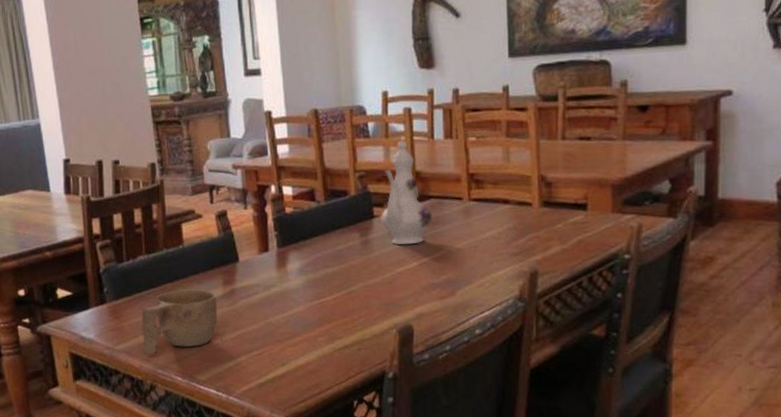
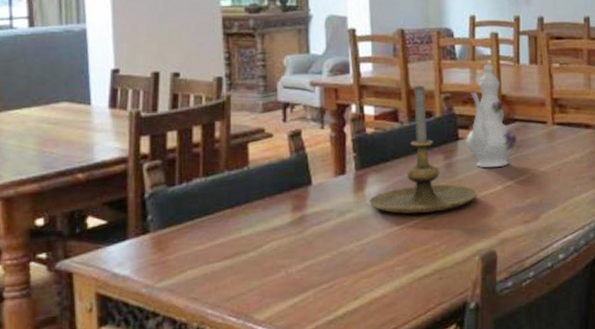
cup: present [141,289,218,354] -> none [191,215,284,291]
candle holder: none [291,164,393,289] -> present [369,84,478,214]

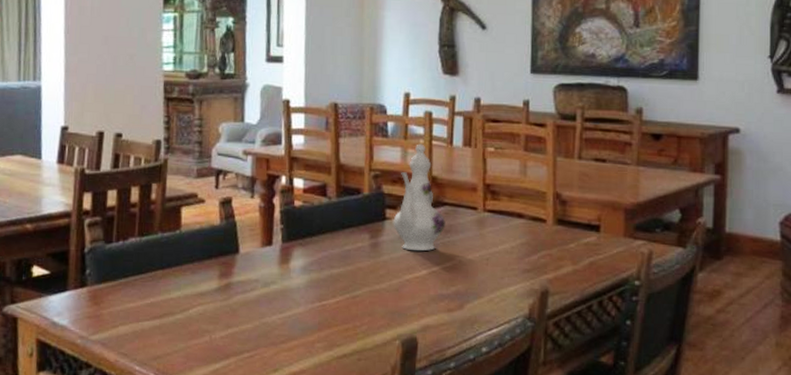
candle holder: present [369,84,478,214] -> none [293,160,402,291]

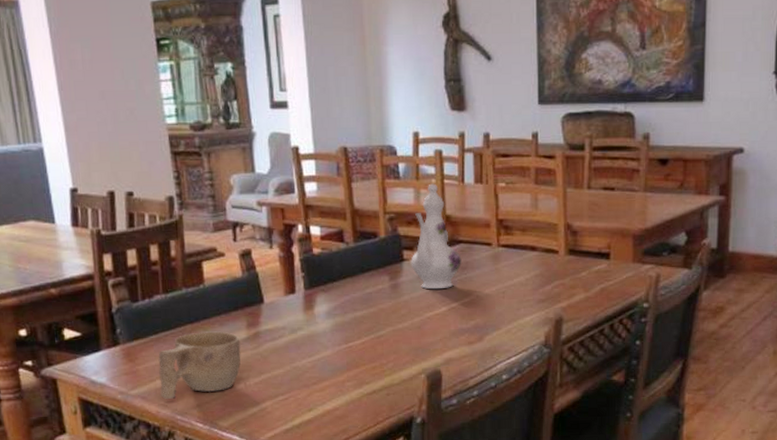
cup: none [122,278,211,347] -> present [158,331,241,399]

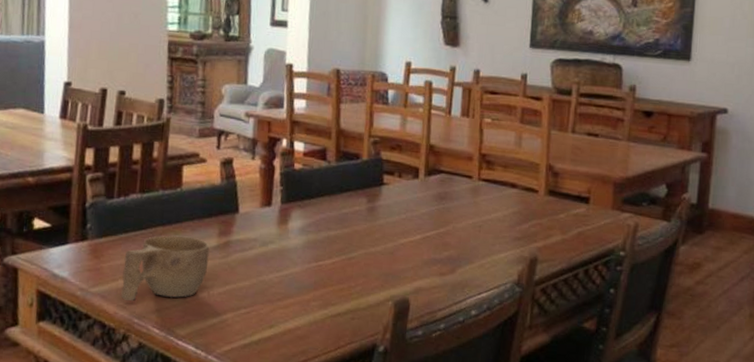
ewer: present [411,183,462,290] -> none [390,112,441,217]

